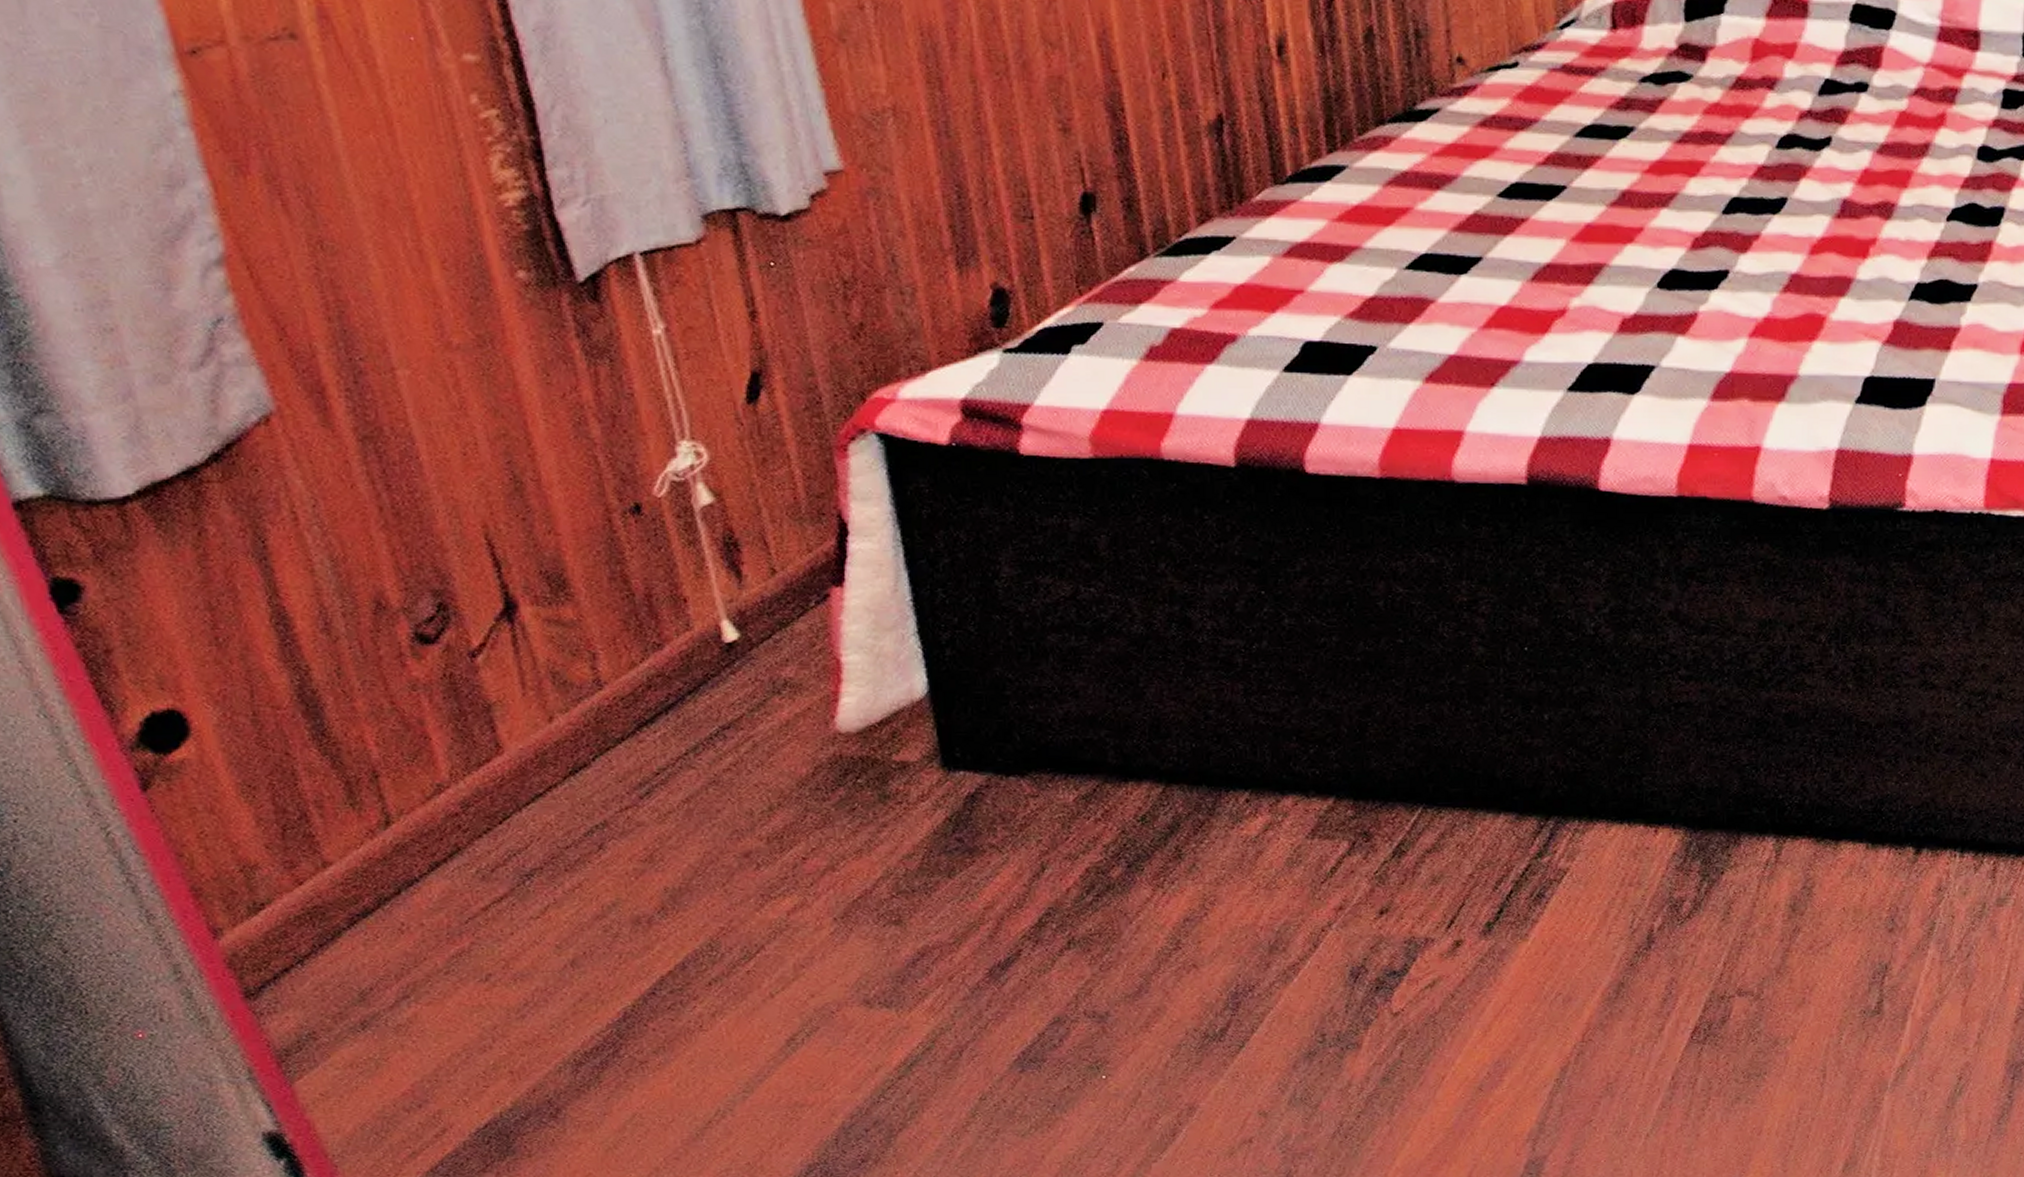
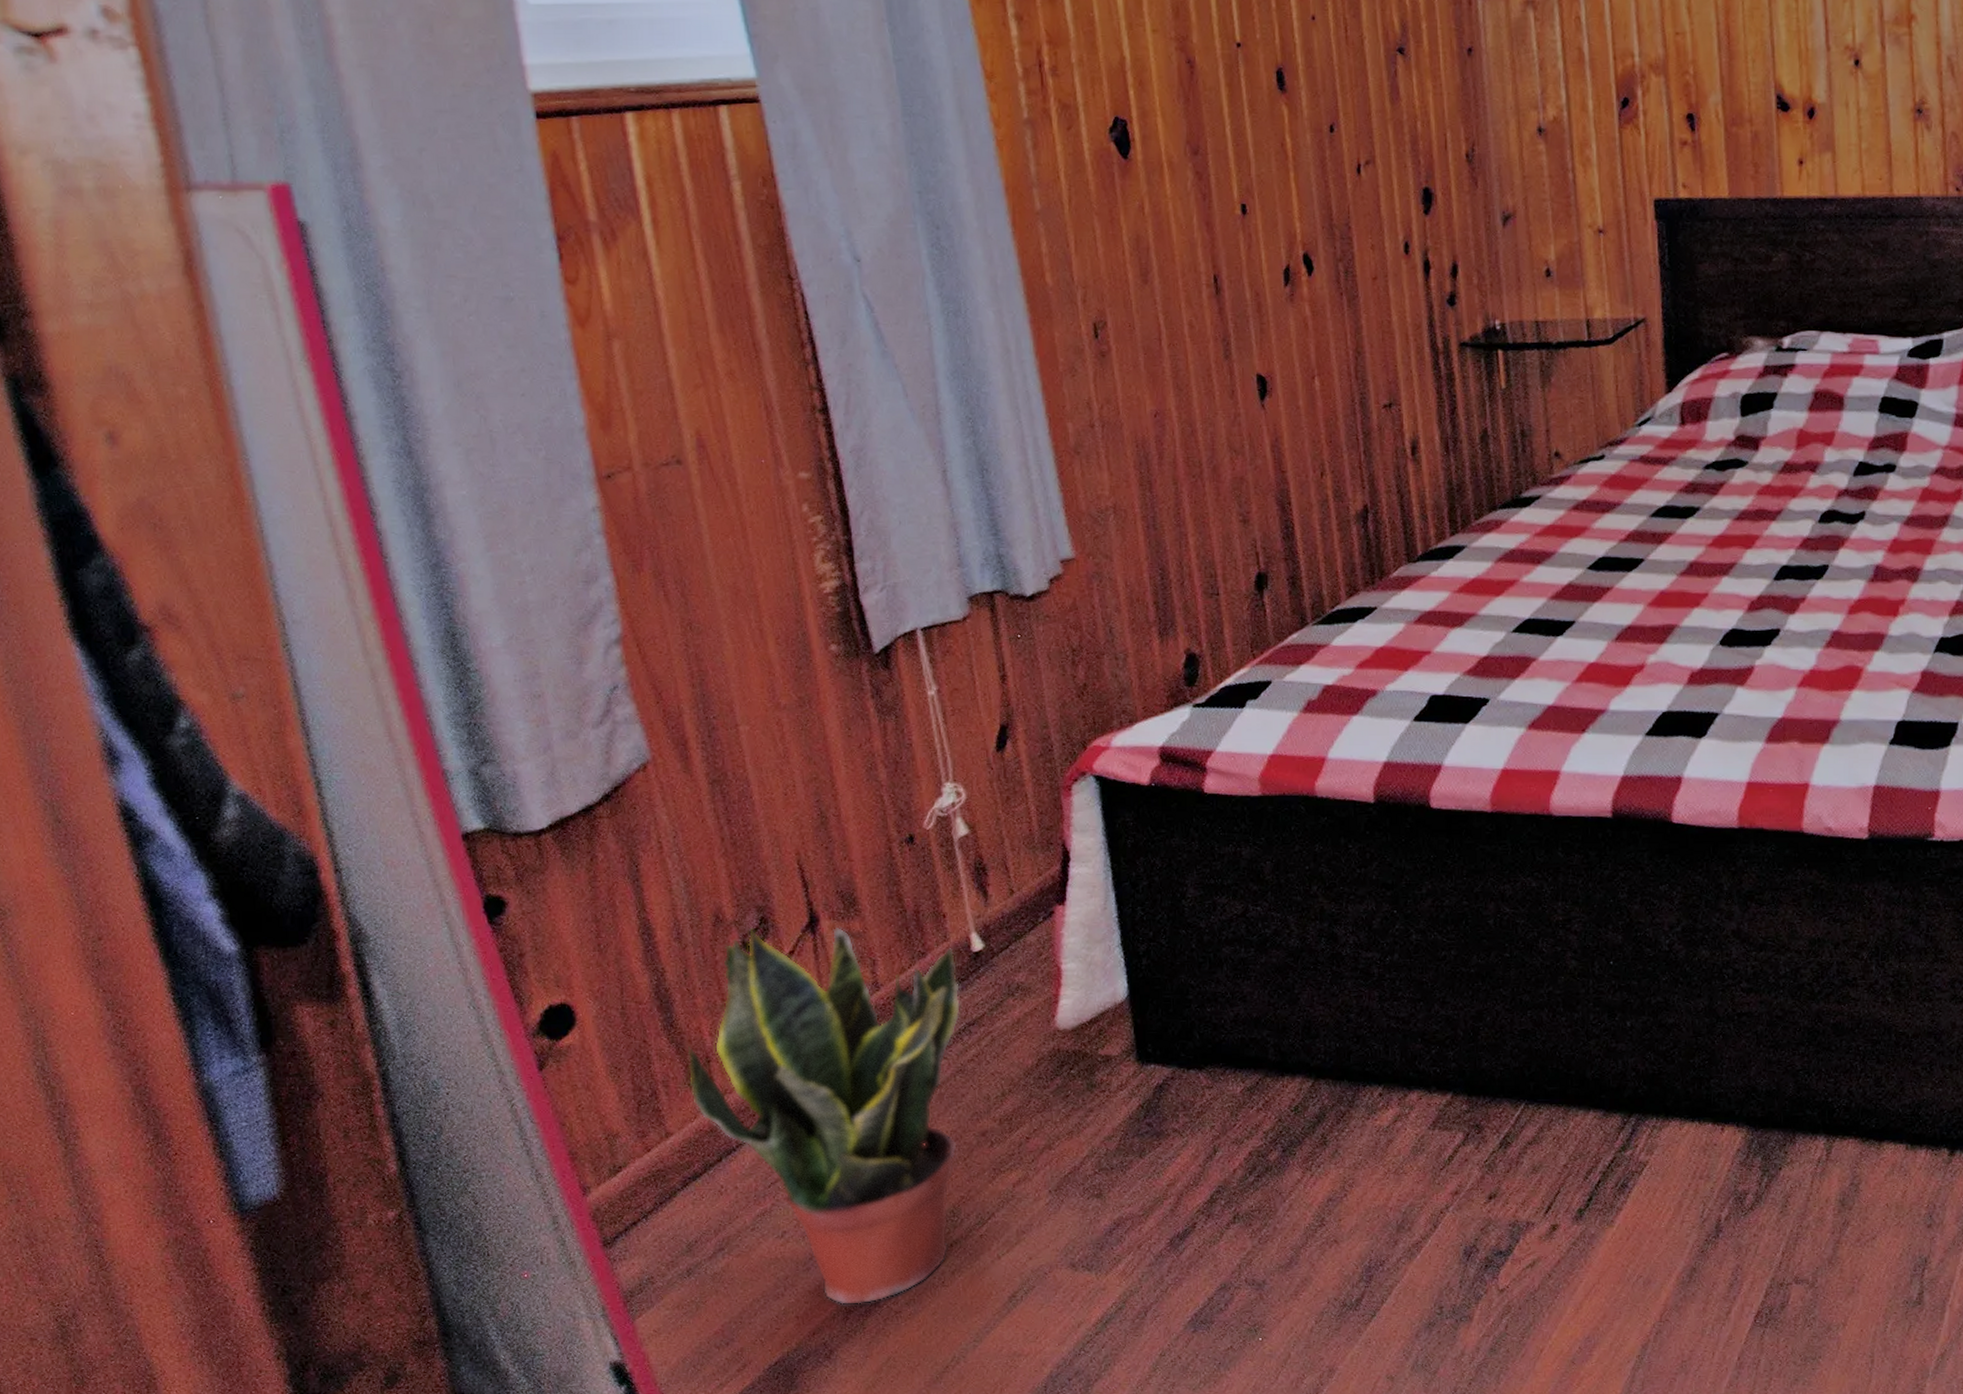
potted plant: none [346,614,713,1057] -> present [687,926,961,1306]

